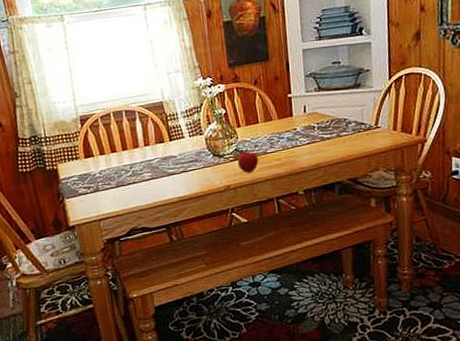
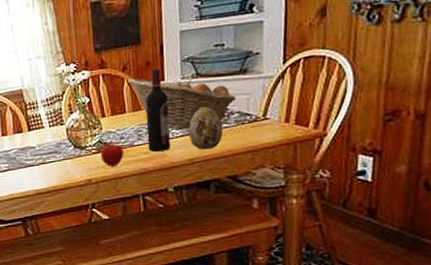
fruit basket: none [259,91,353,138] -> present [127,77,237,130]
wine bottle: none [276,83,299,158] -> present [146,68,170,152]
decorative egg: none [314,117,343,156] -> present [189,106,223,150]

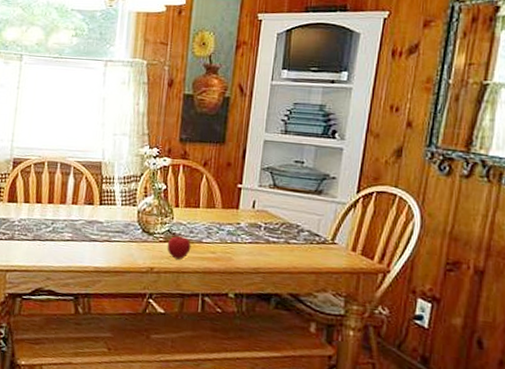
fruit basket: present [127,77,237,130] -> none [206,175,309,237]
wine bottle: present [146,68,170,152] -> none [215,171,243,255]
decorative egg: present [189,106,223,150] -> none [258,218,292,262]

